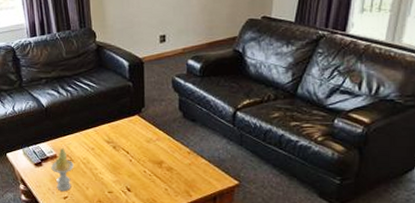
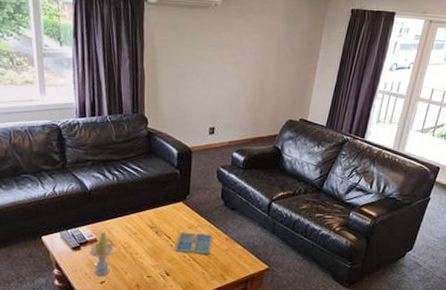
drink coaster: none [134,145,173,169] -> present [175,231,213,254]

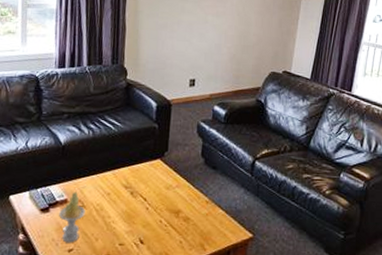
drink coaster: present [175,231,213,254] -> none [150,192,192,220]

